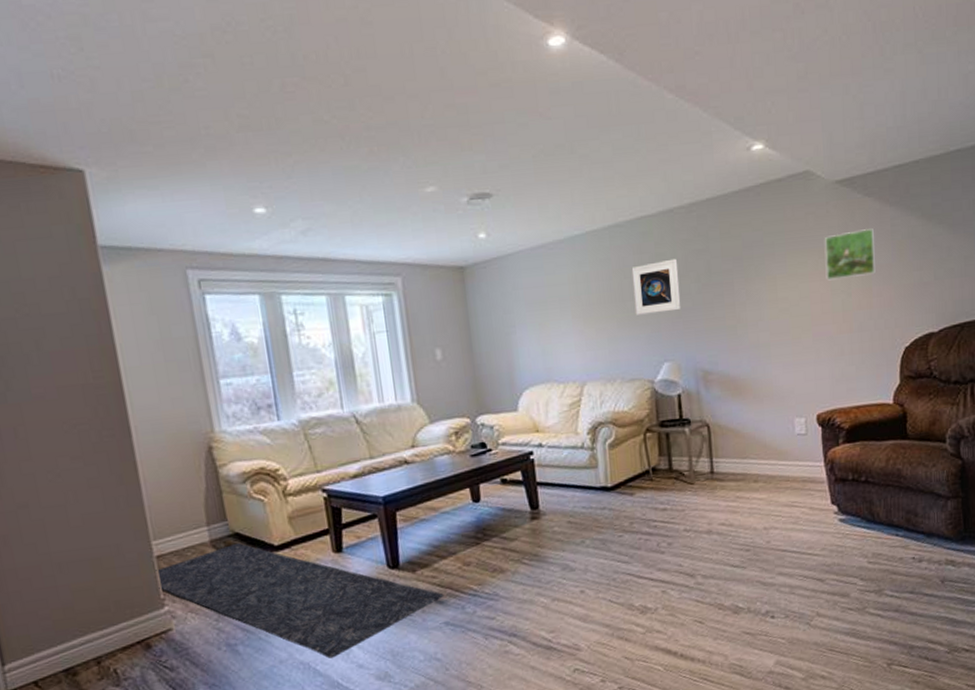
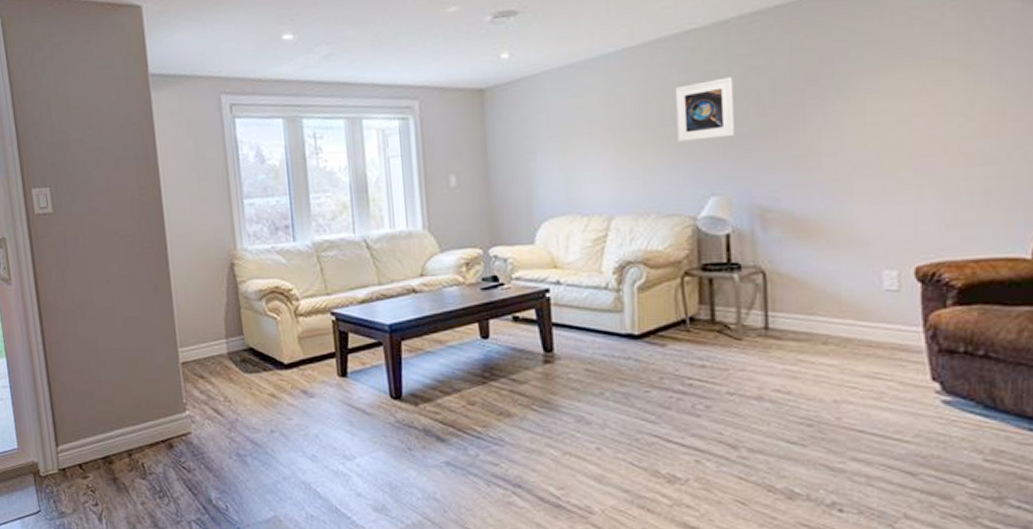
rug: present [155,542,444,659] -> none [180,357,446,482]
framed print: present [825,228,876,281] -> none [936,34,1014,101]

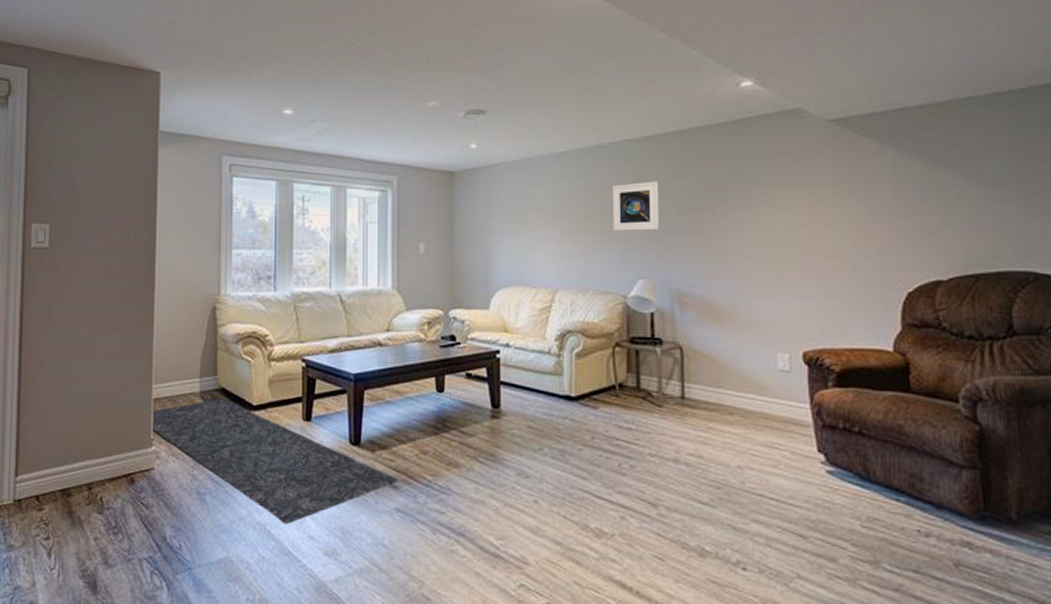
rug: none [180,357,446,482] -> present [151,397,398,524]

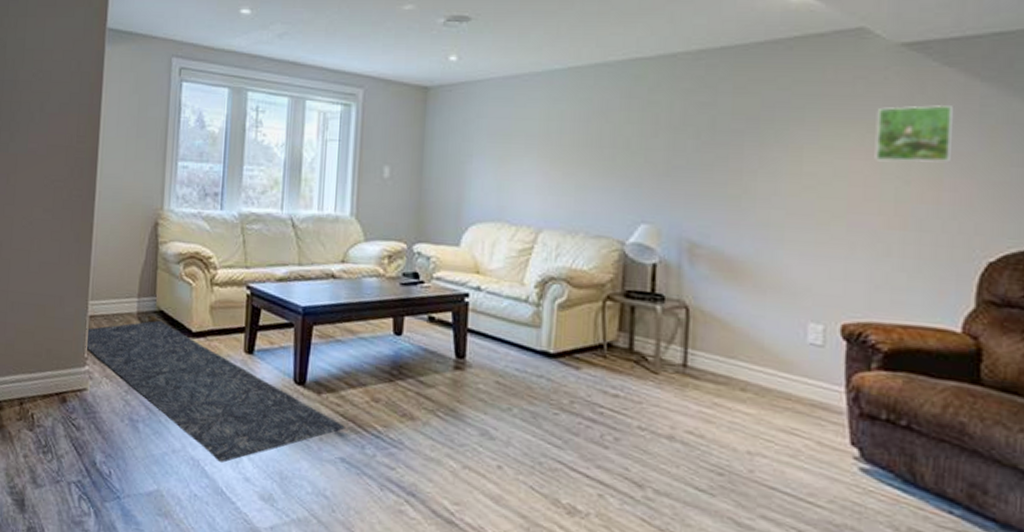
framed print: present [612,181,660,231] -> none [613,108,674,168]
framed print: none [816,168,874,216] -> present [874,105,955,163]

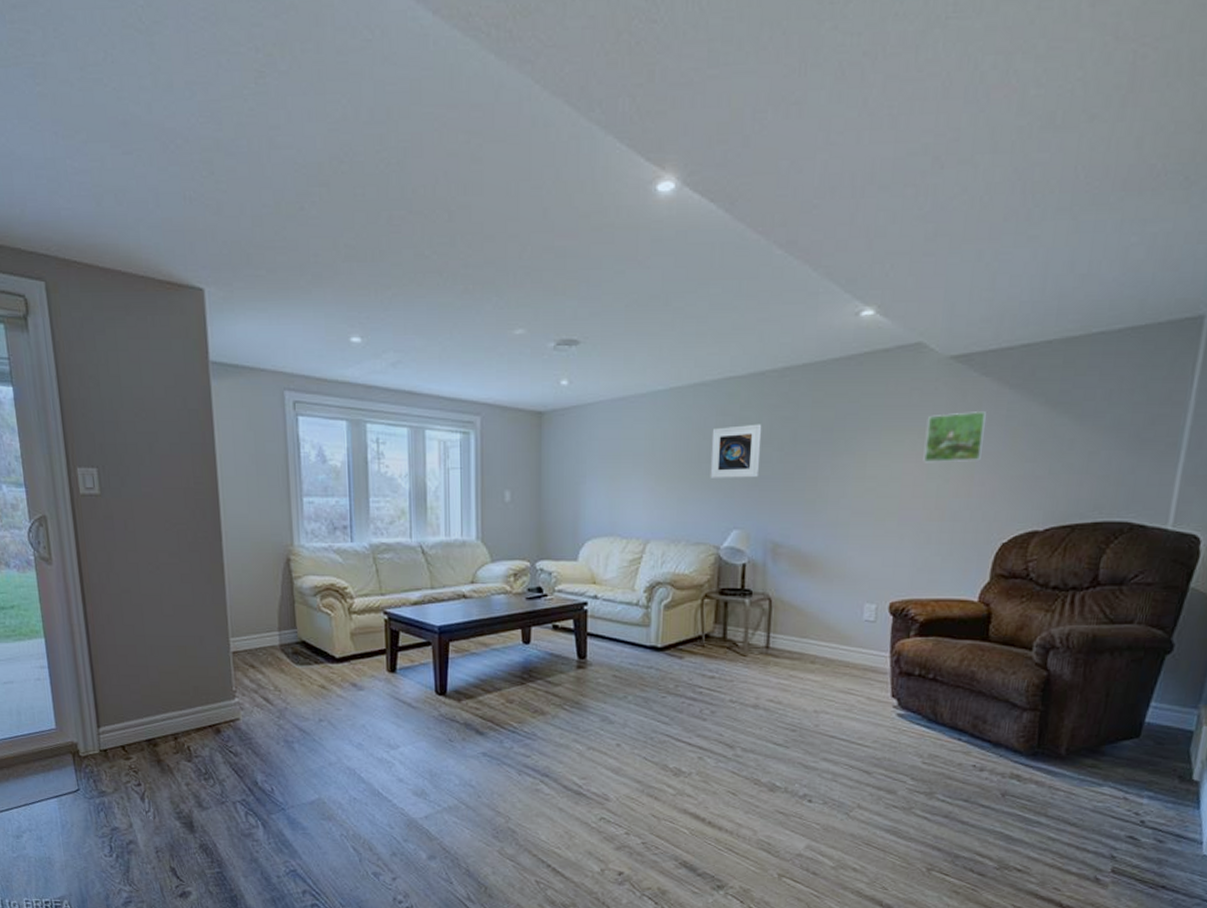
rug: present [85,320,345,463] -> none [231,650,485,768]
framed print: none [613,108,674,168] -> present [710,424,762,478]

